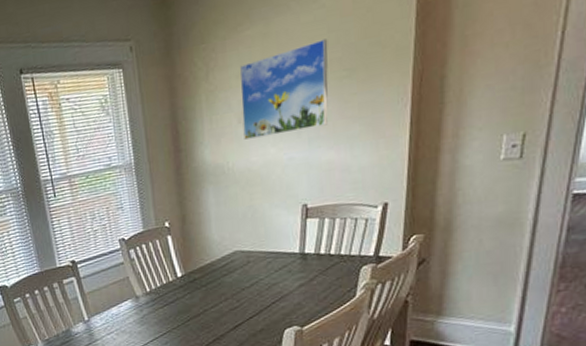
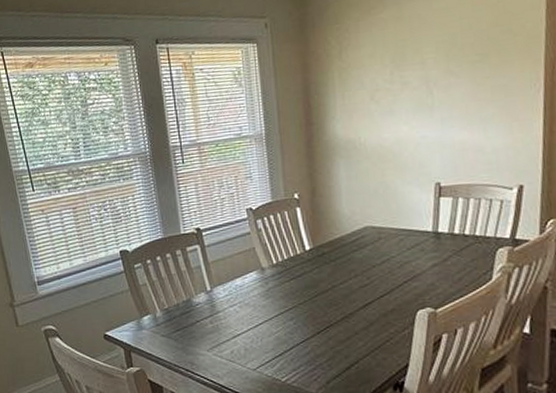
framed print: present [240,38,328,140] -> none [372,25,461,116]

